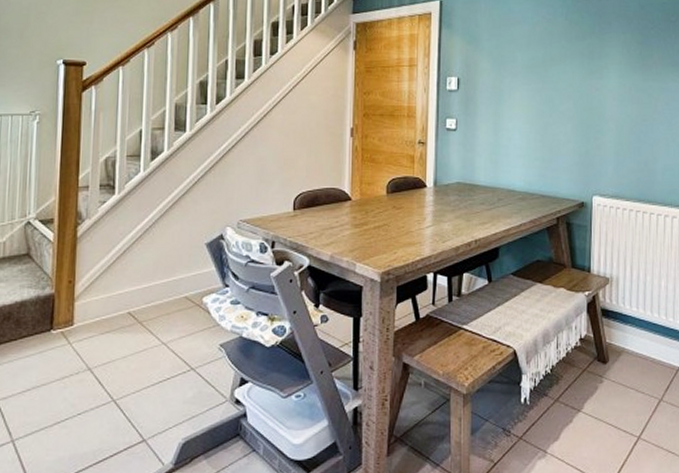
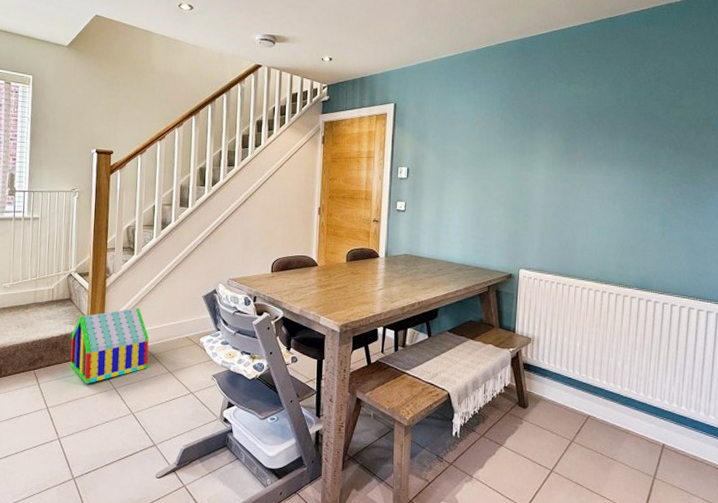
toy house: none [29,262,135,366] -> present [70,308,149,384]

